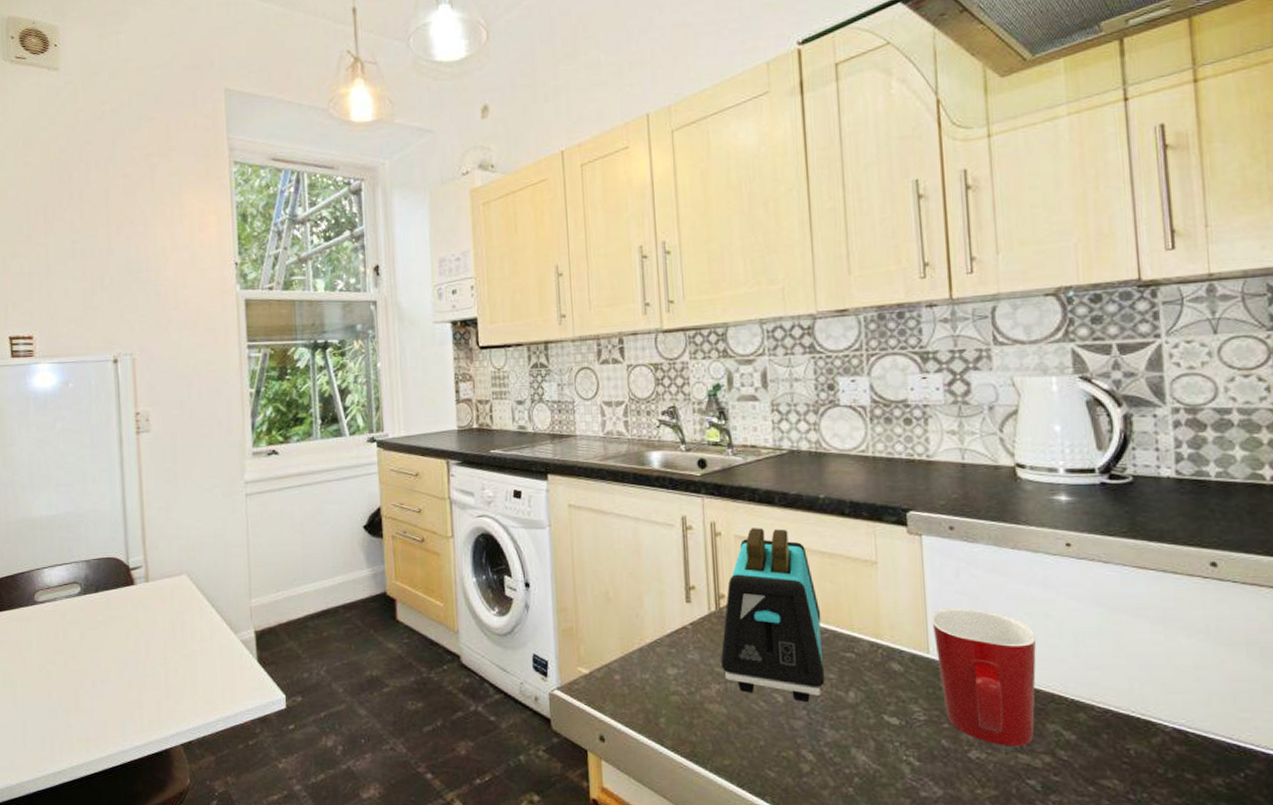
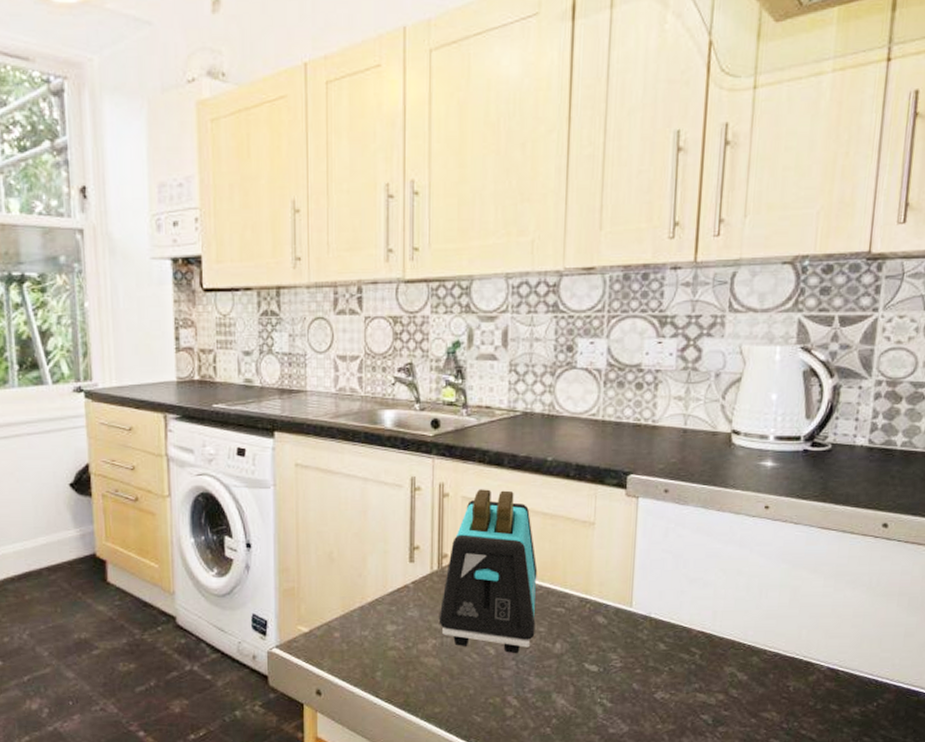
mug: present [931,608,1037,747] -> none [637,566,727,687]

